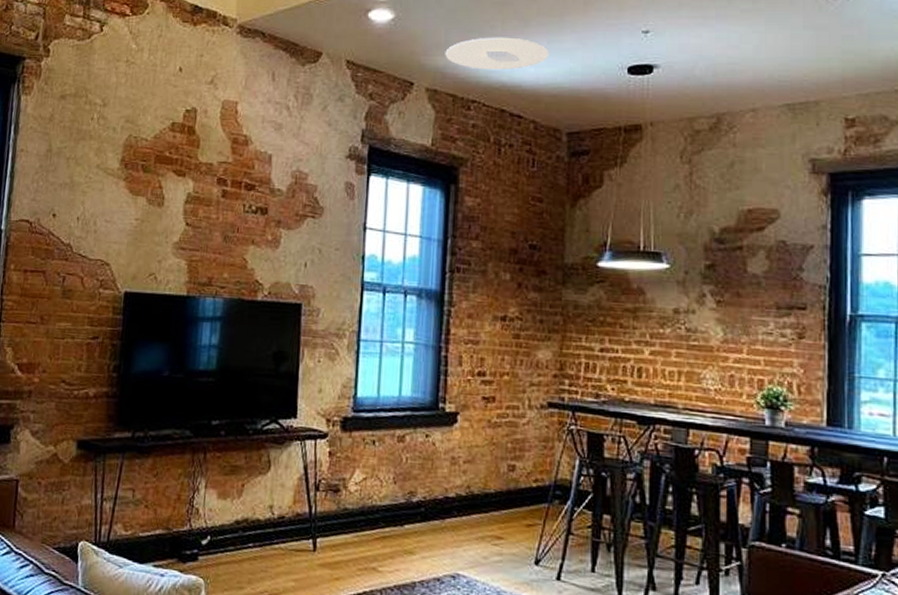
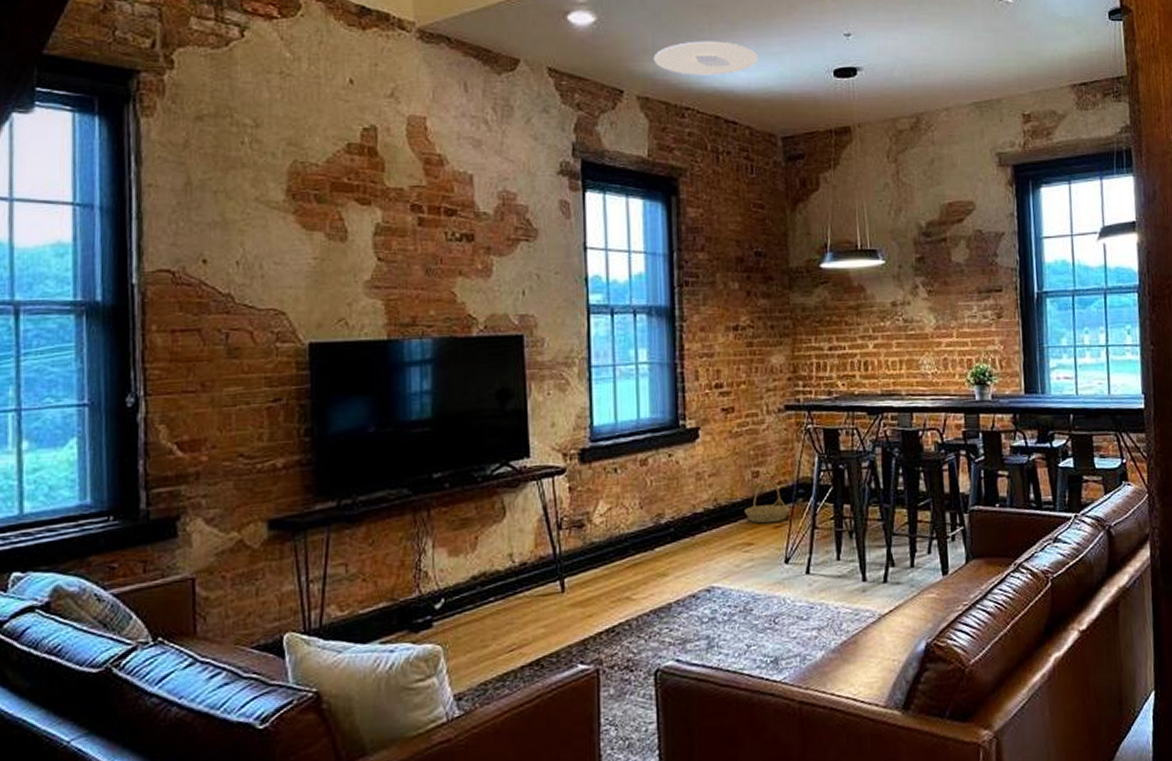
basket: none [497,474,546,521] -> present [745,479,791,524]

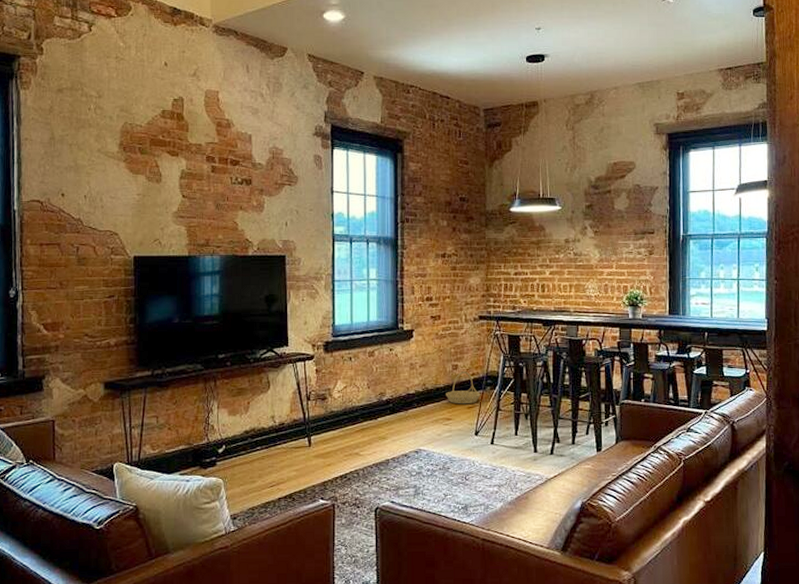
ceiling light: present [653,41,759,75] -> none [387,33,468,61]

